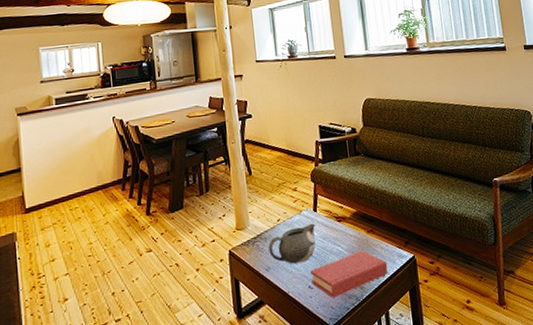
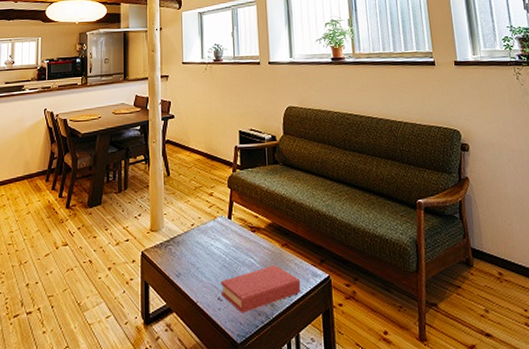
teapot: present [268,223,316,264] -> none [181,231,230,272]

